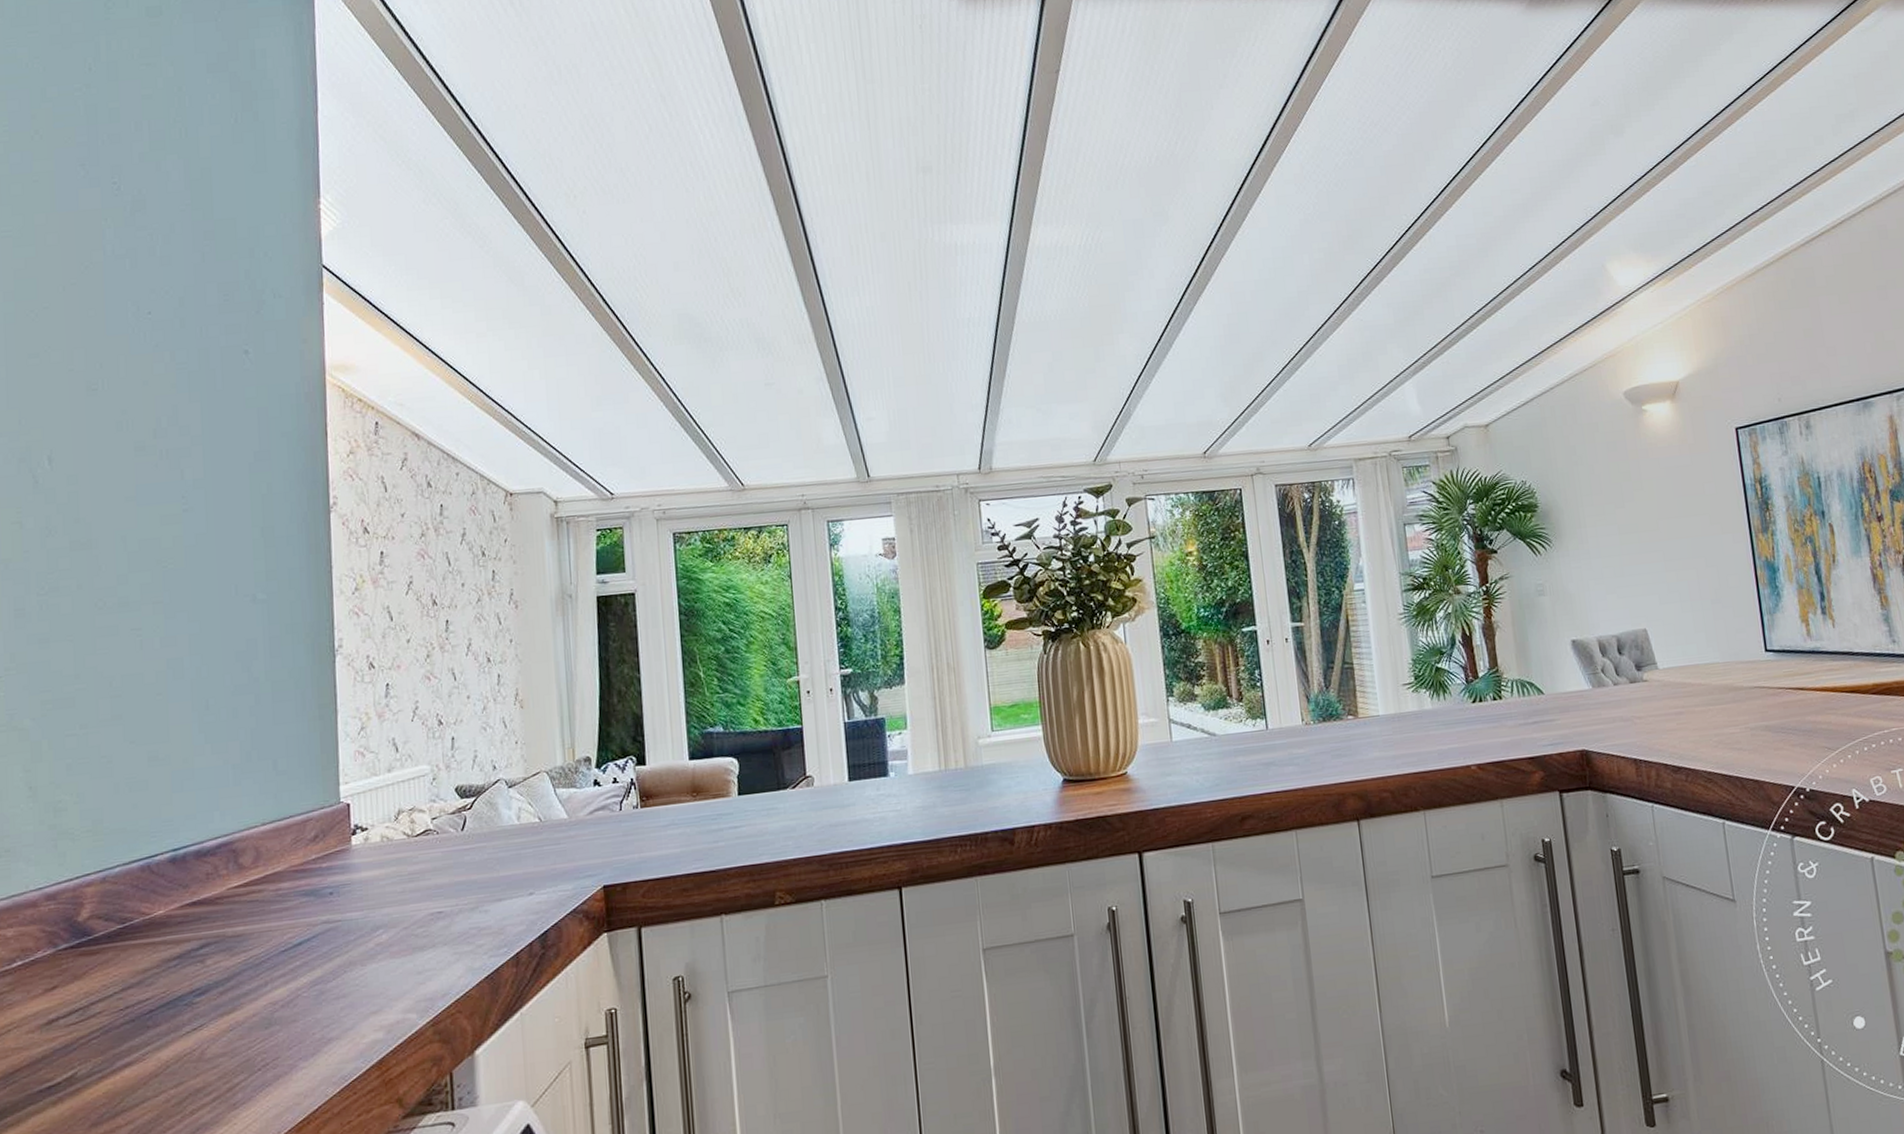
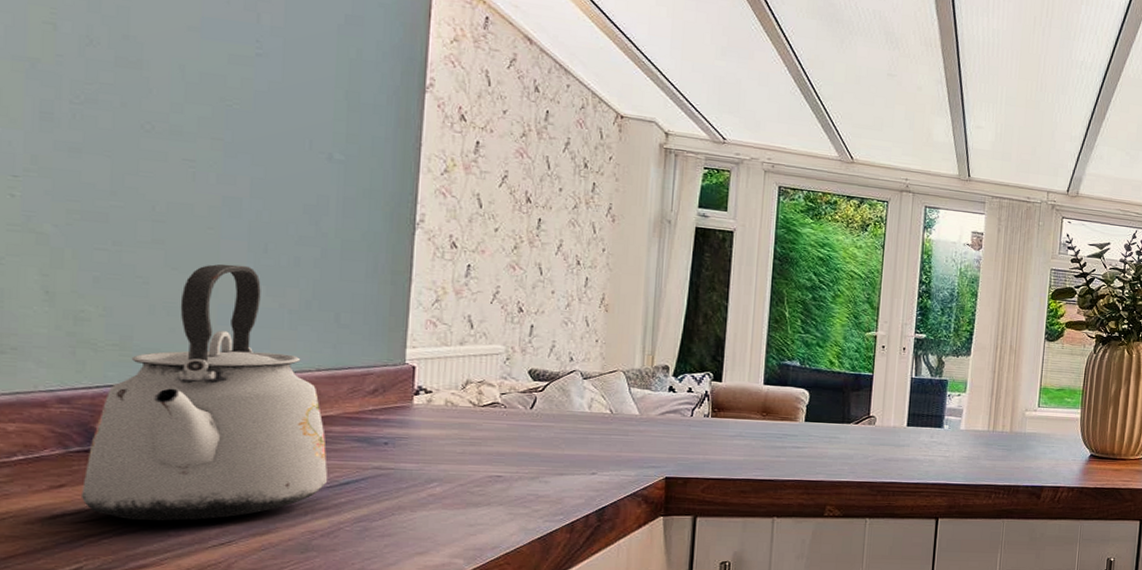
kettle: none [71,726,283,1015] -> present [82,263,328,521]

